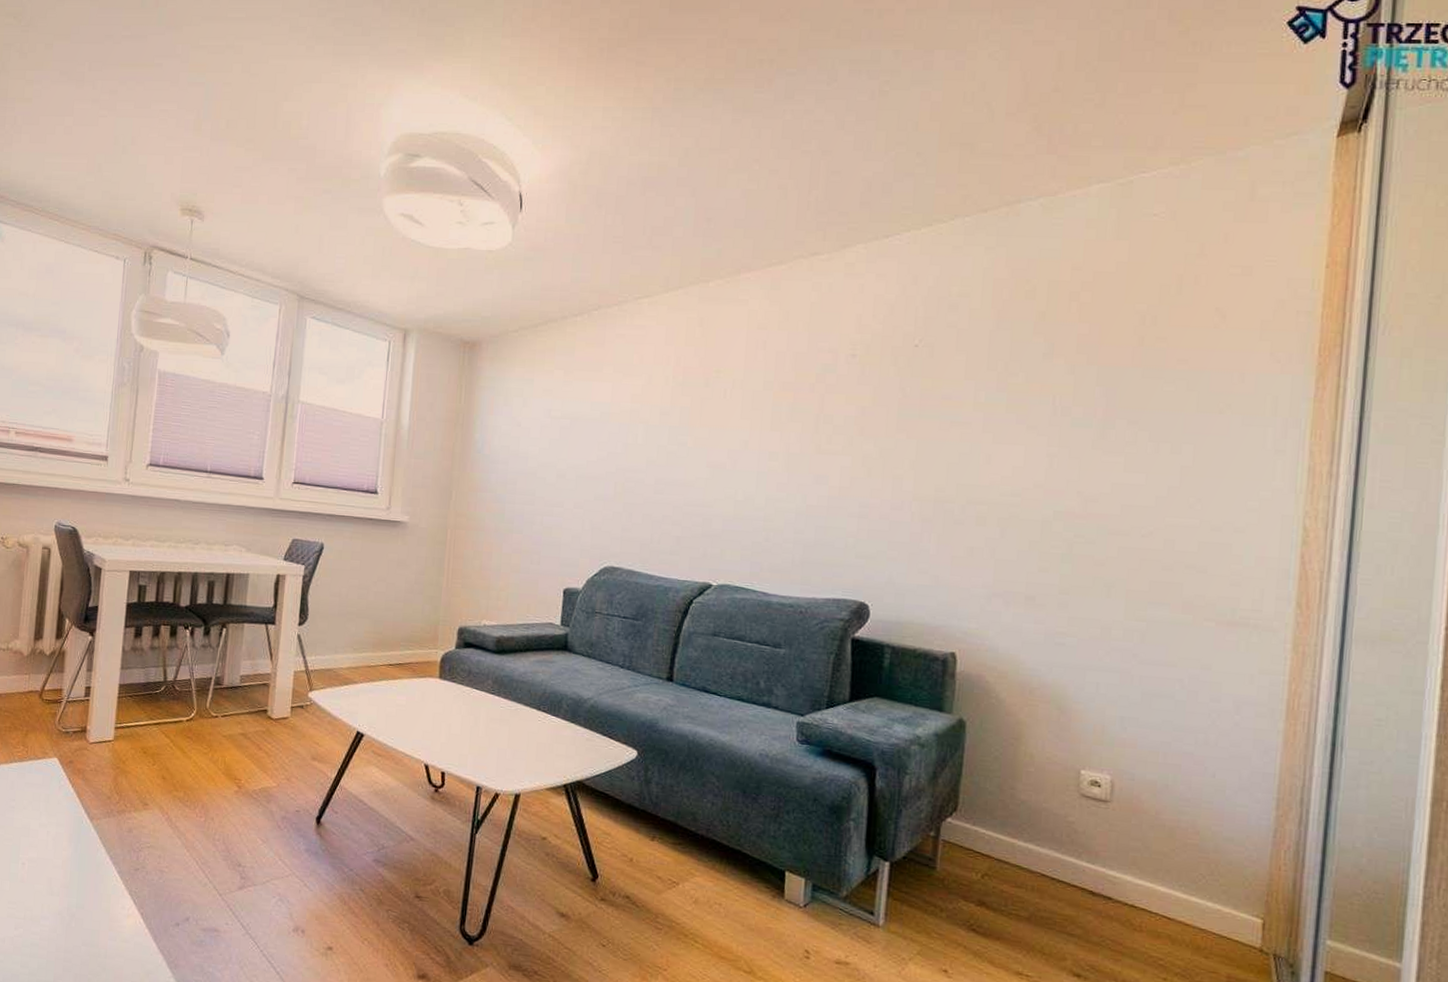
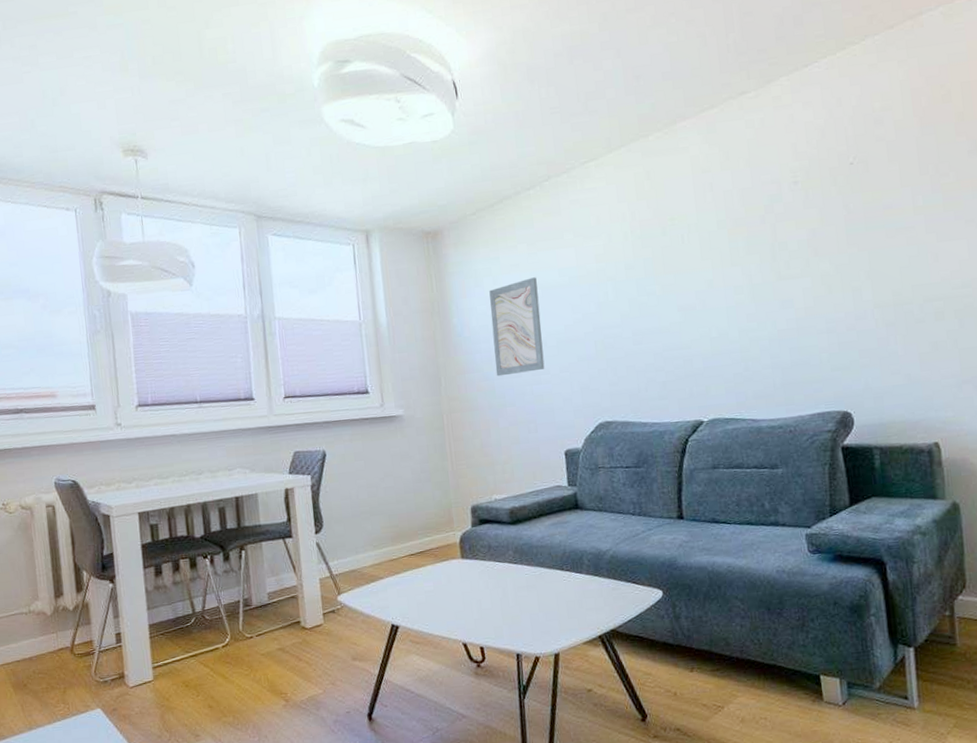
wall art: none [508,406,567,502] -> present [489,277,545,377]

